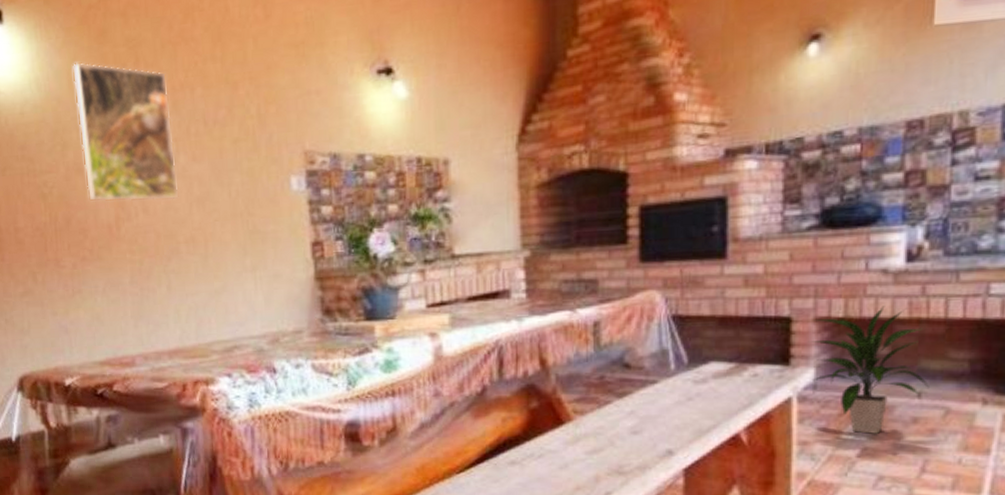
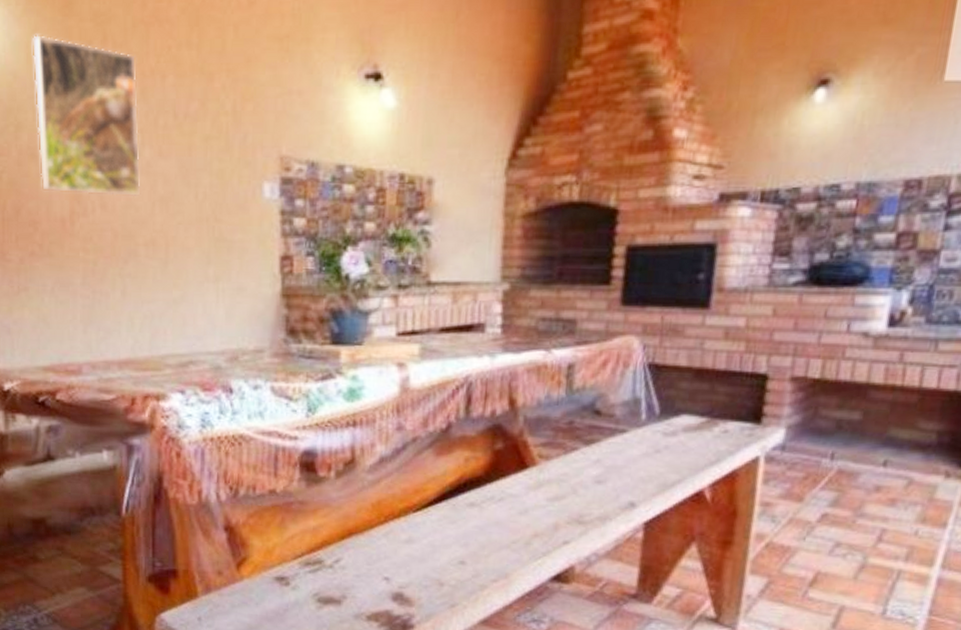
indoor plant: present [808,306,929,434] -> none [782,370,896,500]

